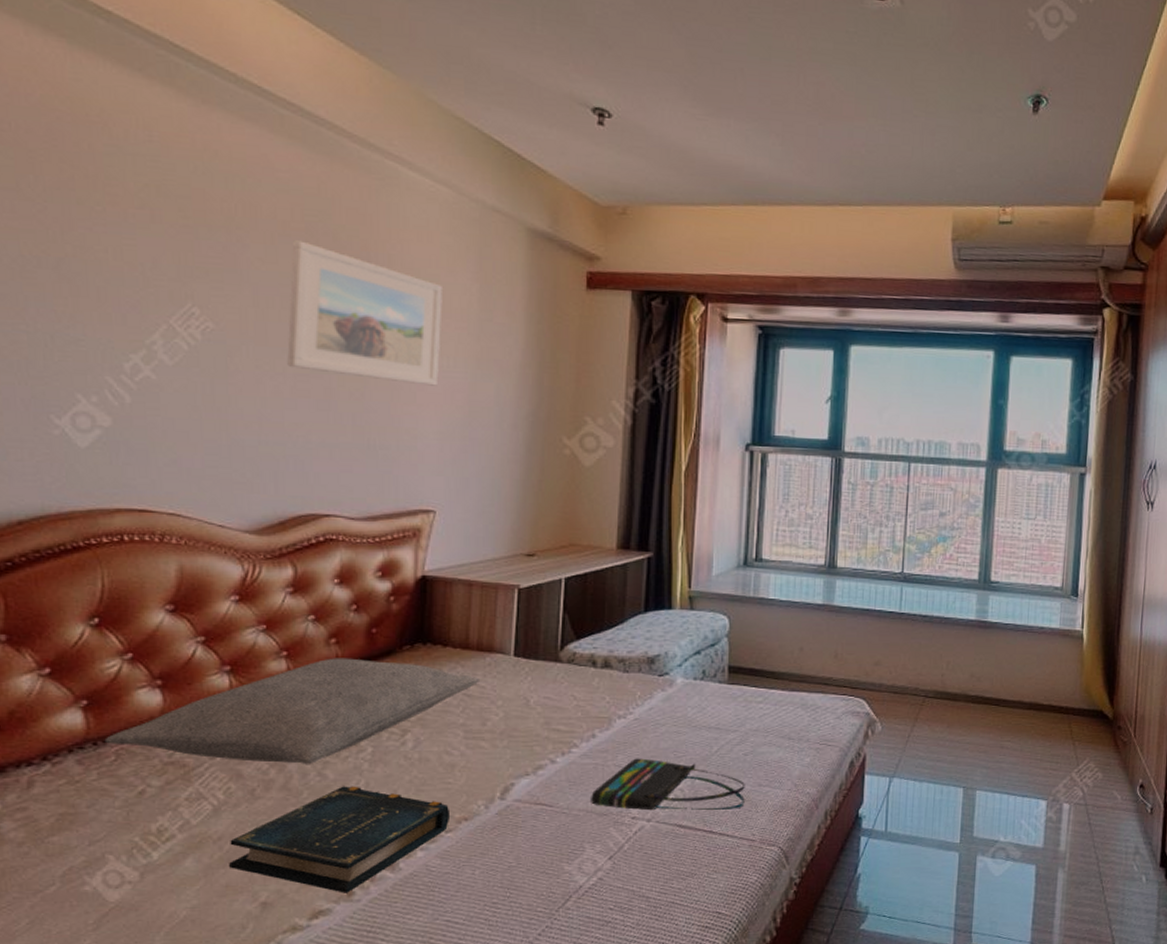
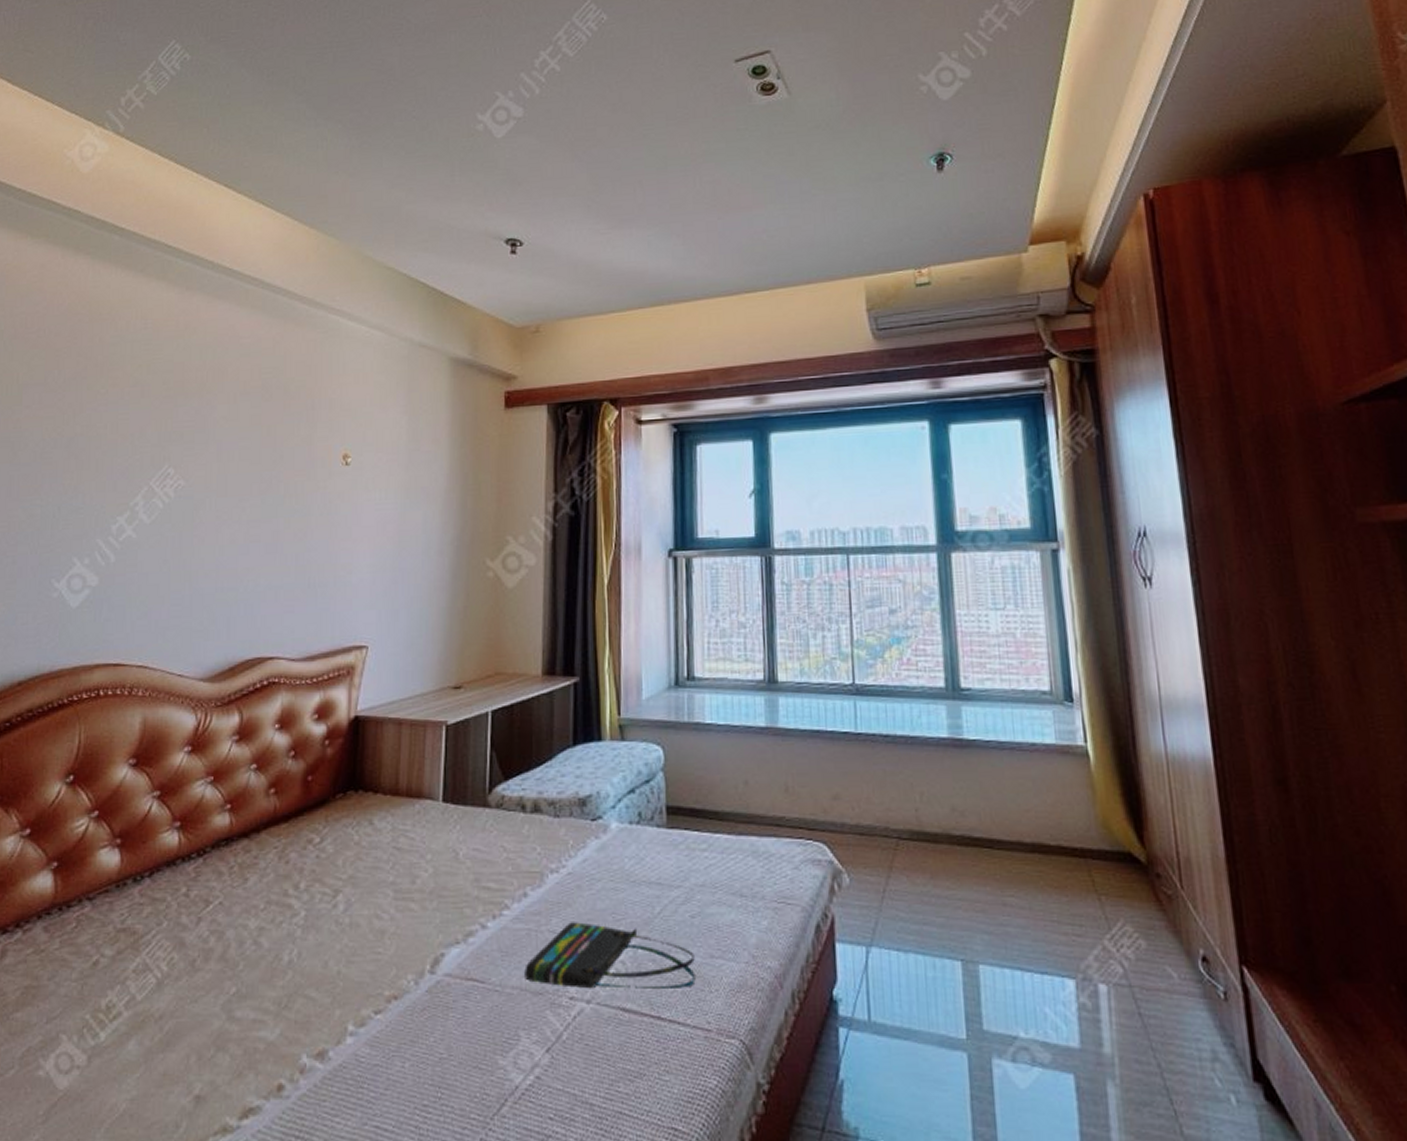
pillow: present [104,658,479,765] -> none [68,809,409,932]
book: present [229,786,451,893] -> none [168,956,380,1087]
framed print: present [287,240,443,386] -> none [243,397,376,520]

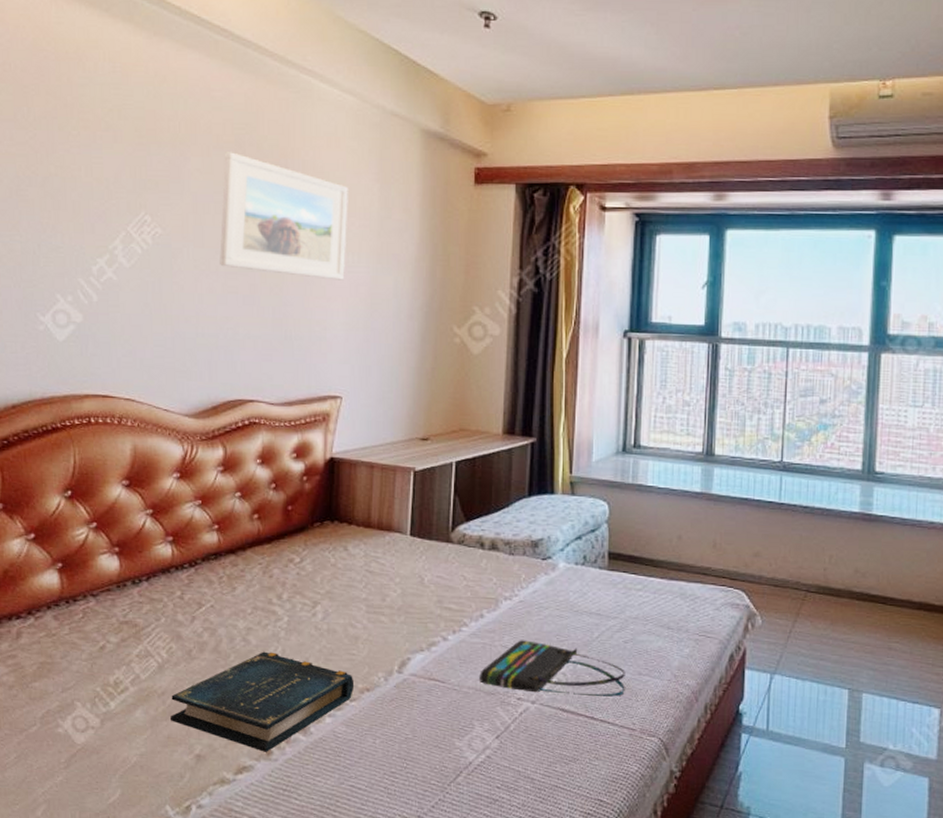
book: none [168,956,380,1087] -> present [171,651,355,752]
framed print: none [243,397,376,520] -> present [219,152,348,280]

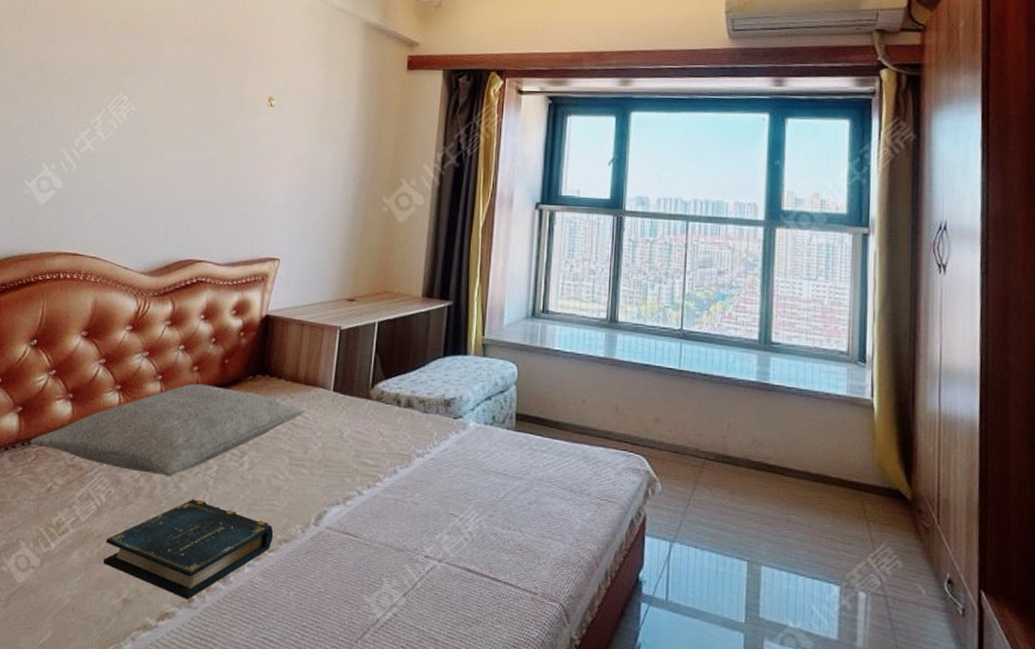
pillow: none [74,532,380,631] -> present [29,383,304,478]
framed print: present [219,152,348,280] -> none [183,41,297,154]
tote bag: present [479,640,625,698] -> none [390,497,529,559]

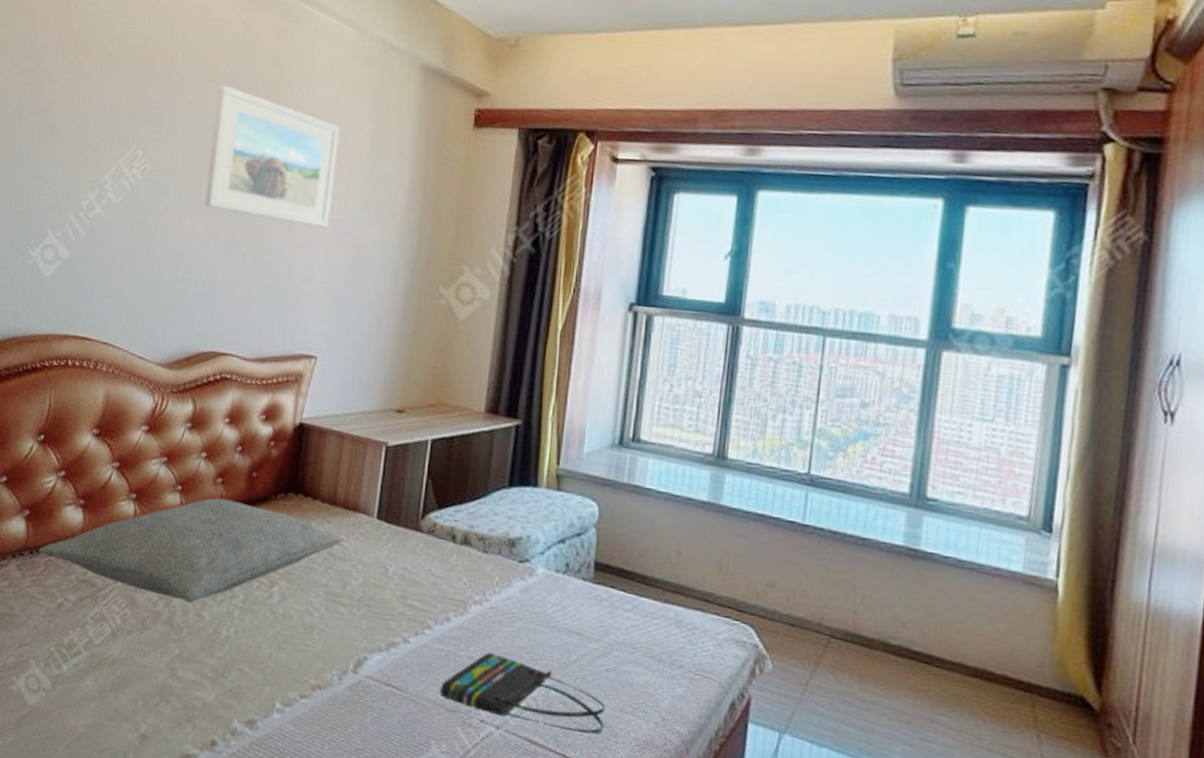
book: present [103,499,274,600] -> none [119,630,307,742]
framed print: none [183,41,297,154] -> present [205,85,340,229]
tote bag: none [390,497,529,559] -> present [440,652,605,735]

